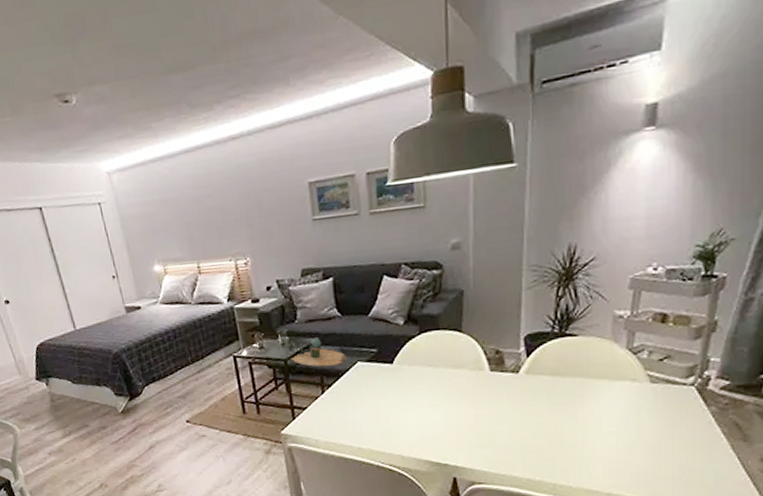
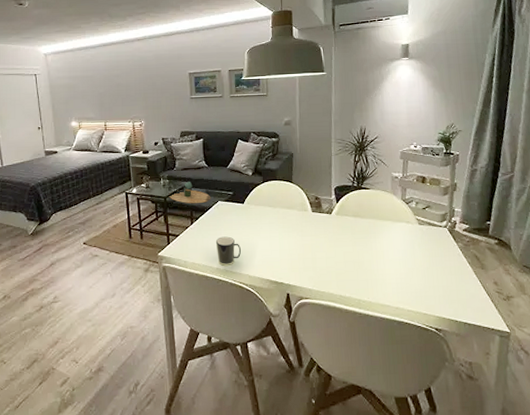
mug: none [355,407,391,444] -> present [215,236,242,266]

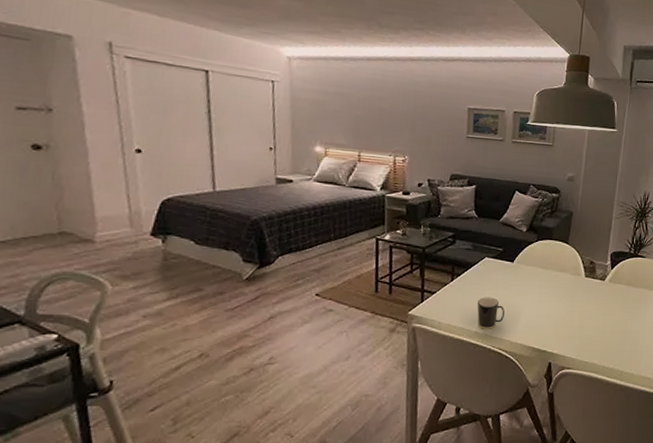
decorative tray: present [168,182,211,204] -> none [428,232,478,259]

